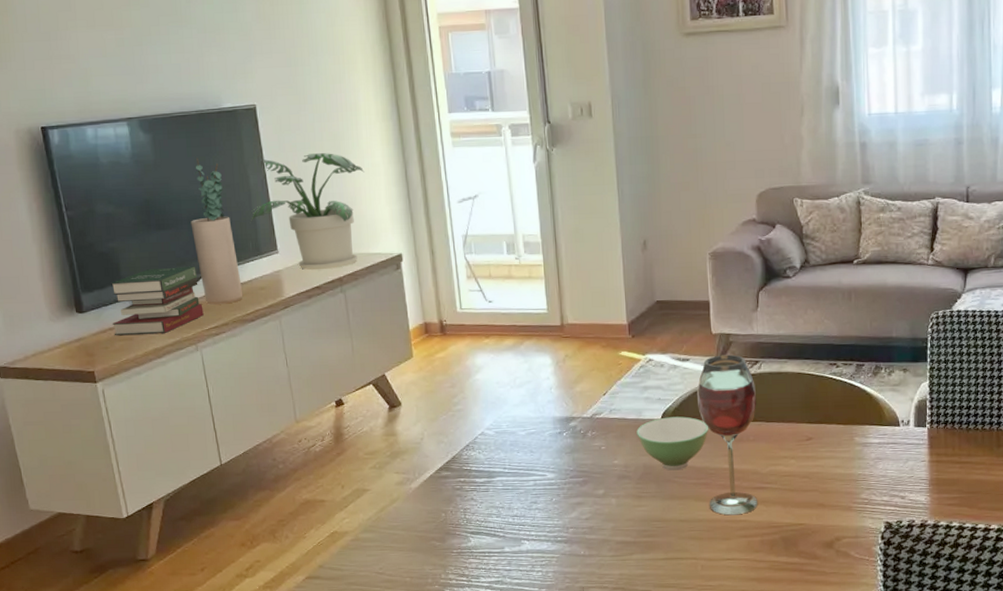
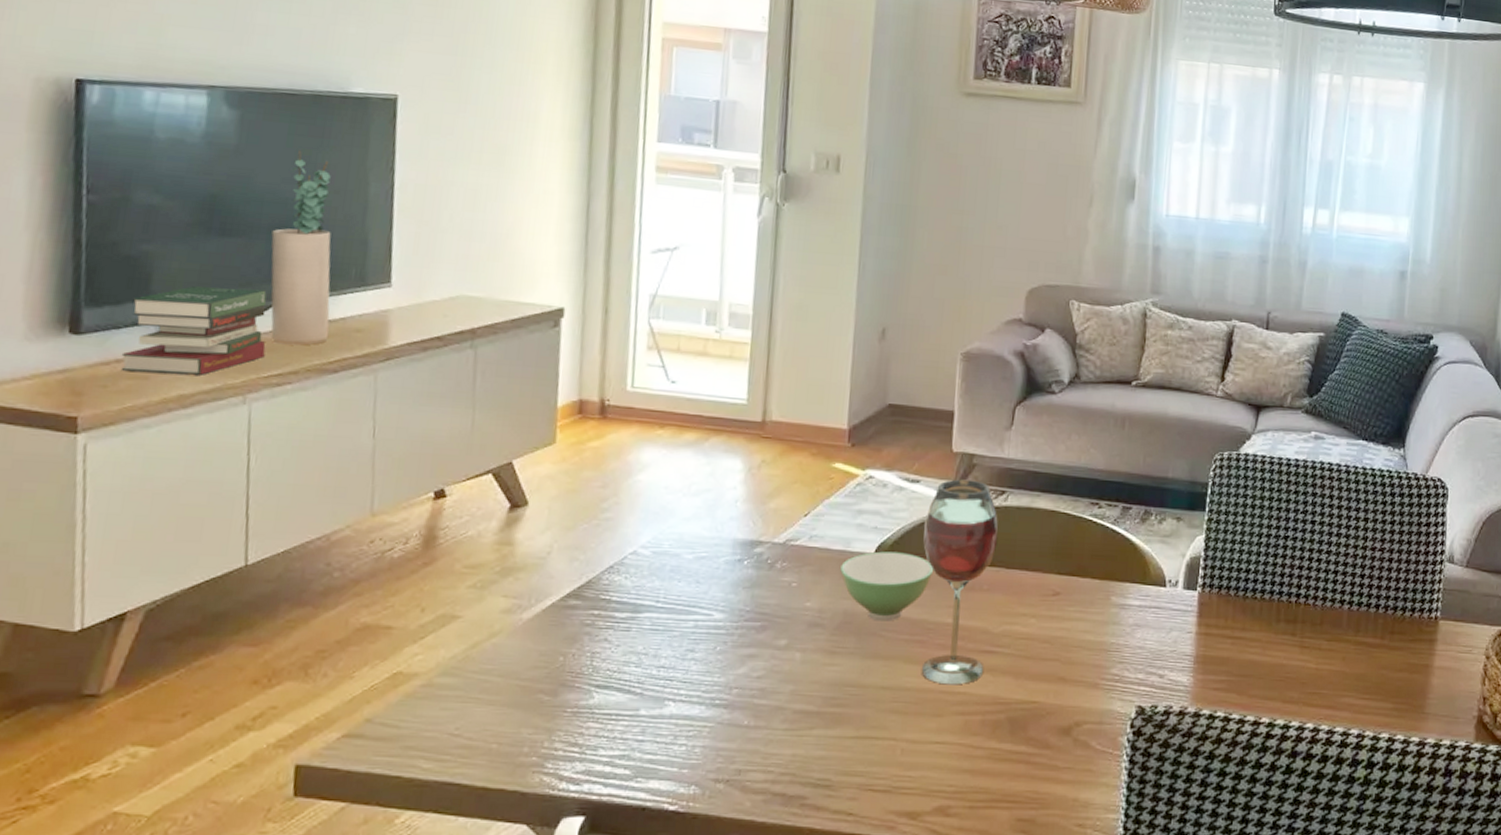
potted plant: present [250,152,365,271] -> none [358,165,533,316]

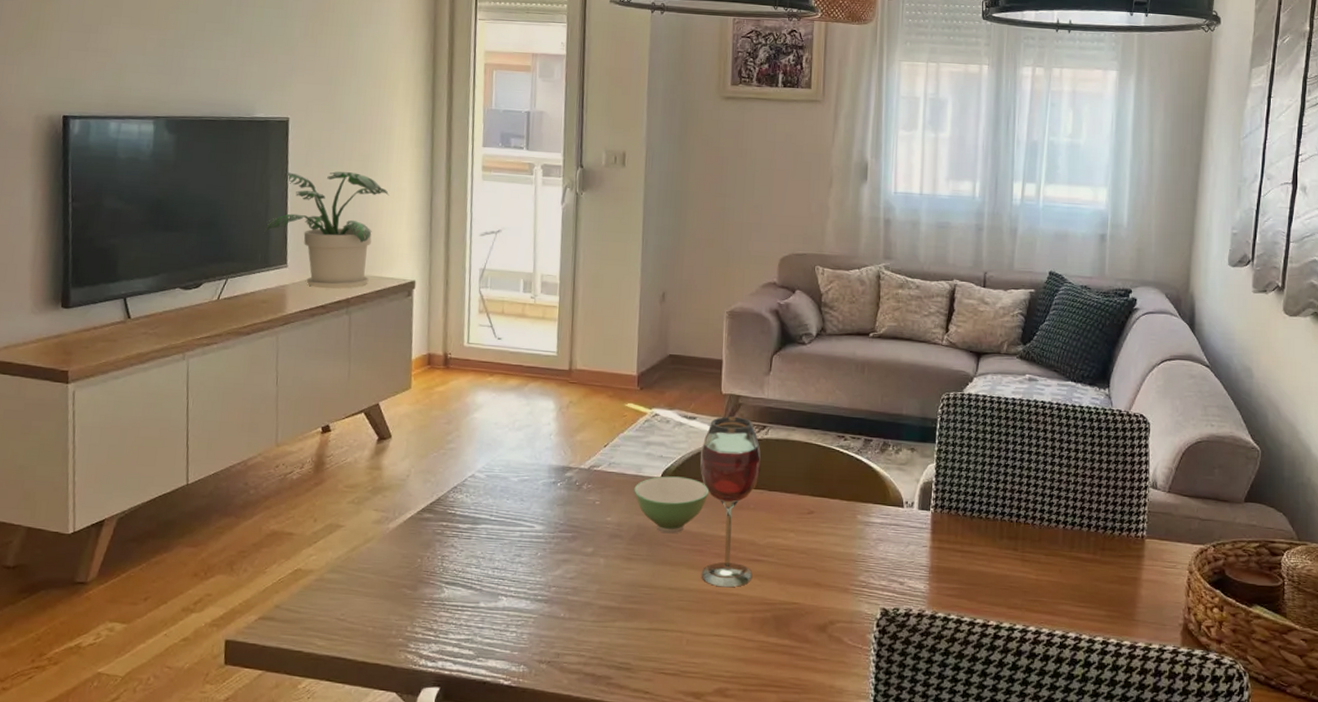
books: present [121,286,267,375] -> none [97,270,198,338]
vase: present [270,150,331,346] -> none [200,163,244,314]
potted plant: none [358,165,533,316] -> present [263,171,390,289]

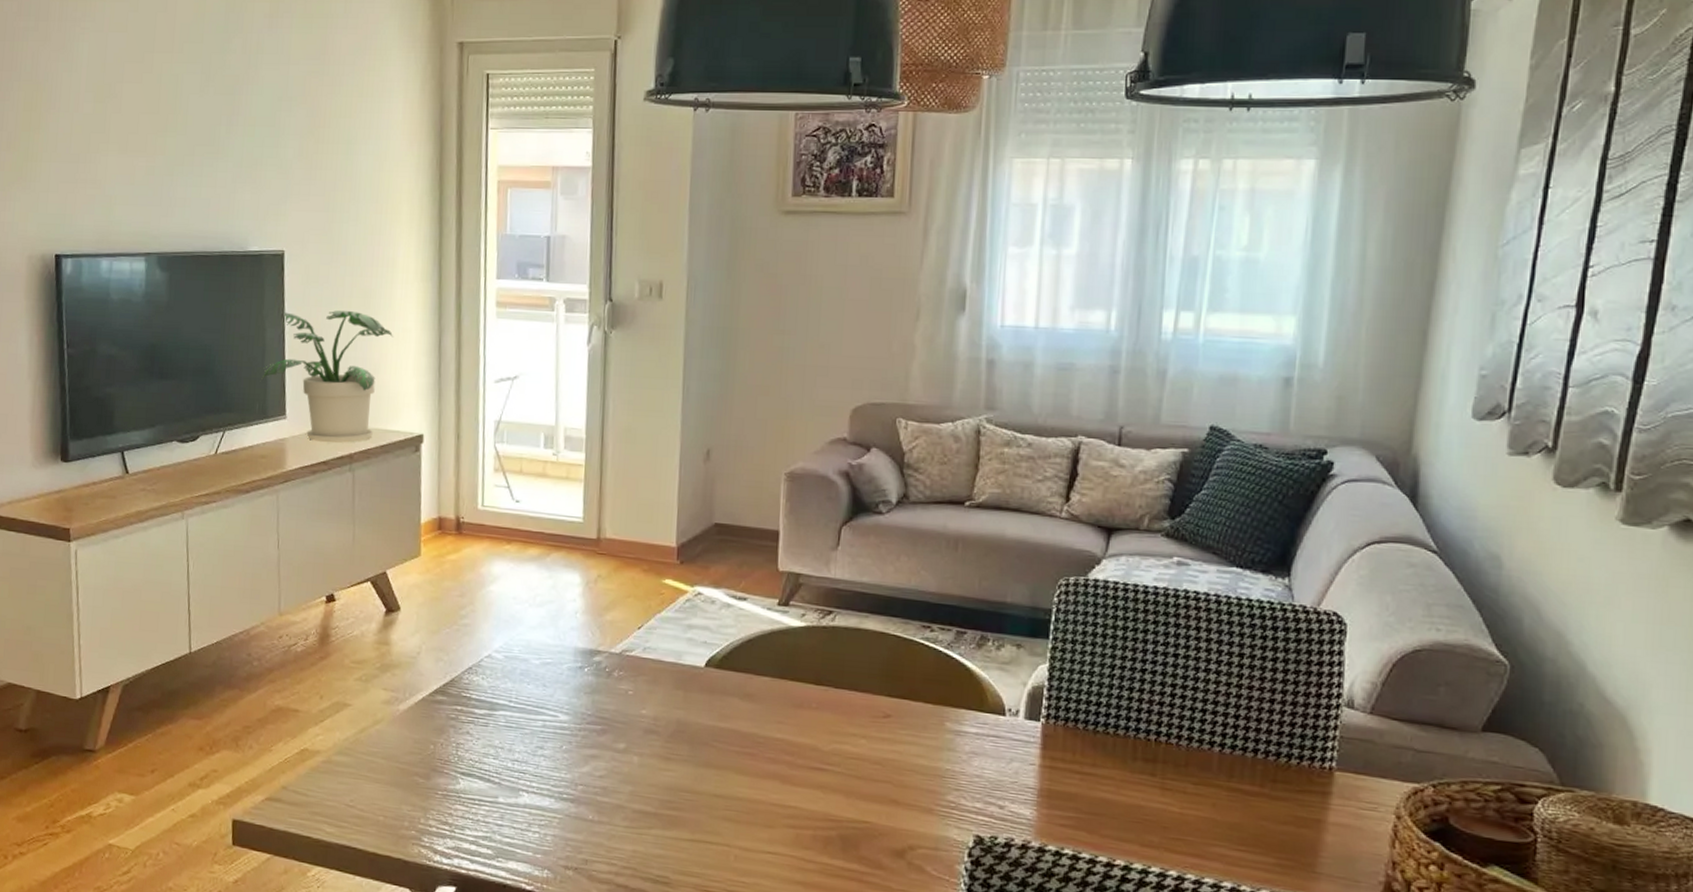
bowl: present [634,476,710,534] -> none [673,665,763,733]
wineglass: present [700,416,762,588] -> none [751,598,827,799]

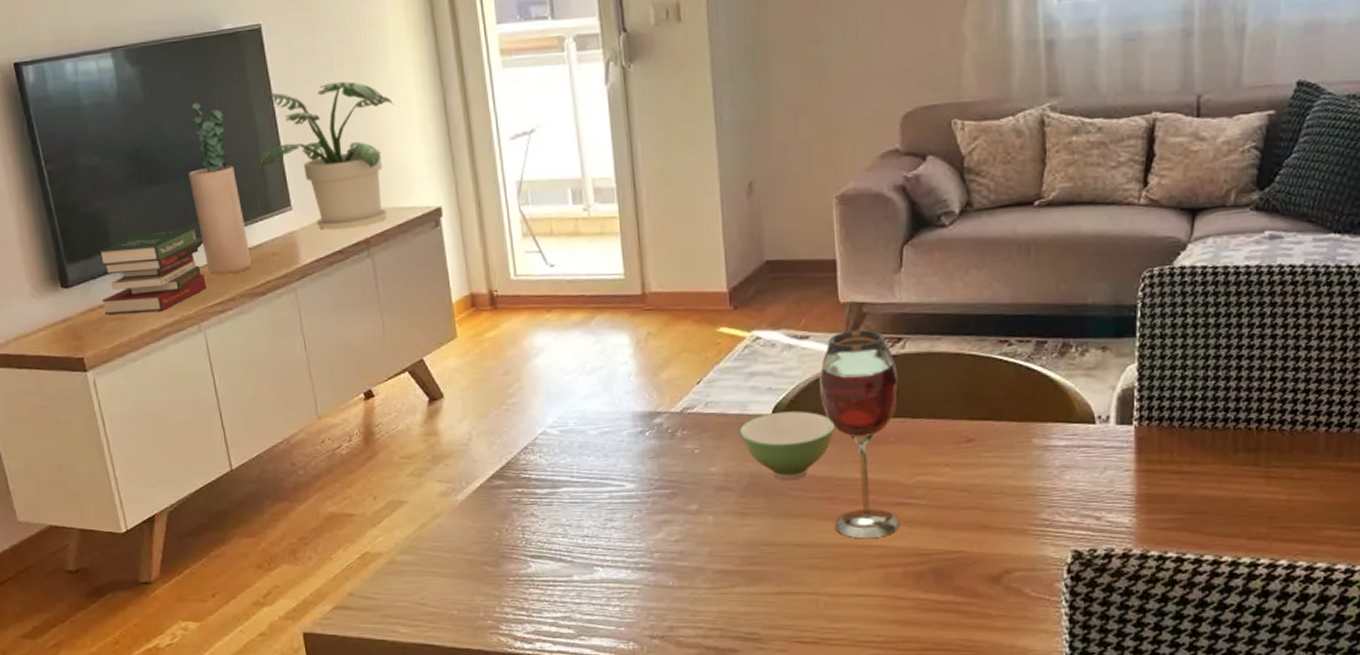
books: none [96,421,196,495] -> present [99,228,207,314]
vase: none [196,303,242,470] -> present [188,94,252,276]
bowl: none [673,665,763,733] -> present [740,411,835,481]
wineglass: none [751,598,827,799] -> present [820,330,900,539]

